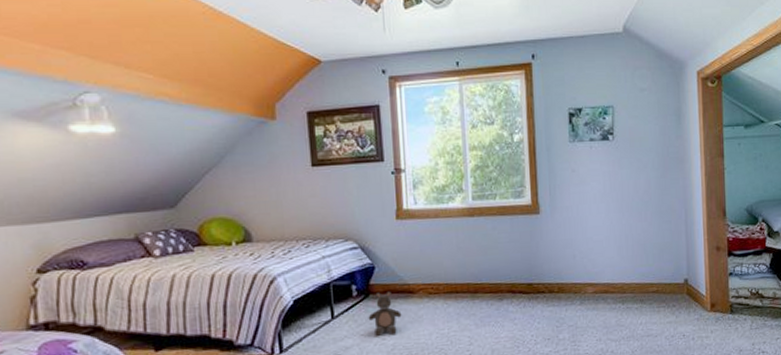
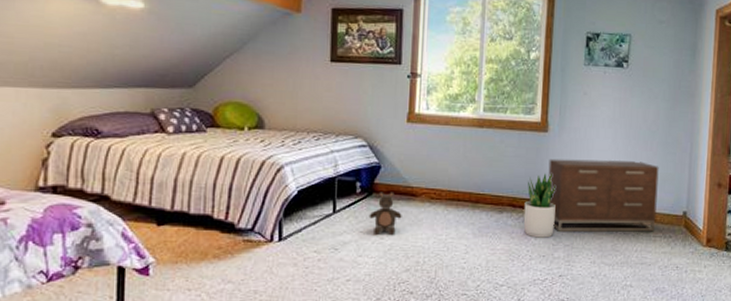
planter: none [523,255,557,322] -> present [523,173,557,238]
dresser: none [544,233,658,313] -> present [548,159,659,233]

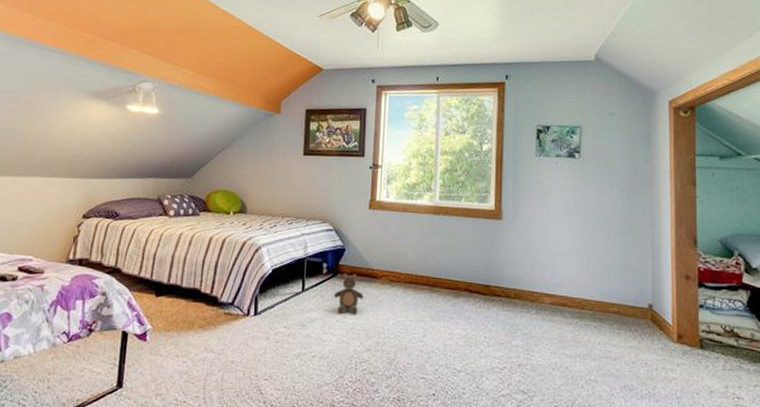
planter: present [523,173,557,238] -> none [480,260,512,325]
dresser: present [548,159,659,233] -> none [503,245,619,324]

